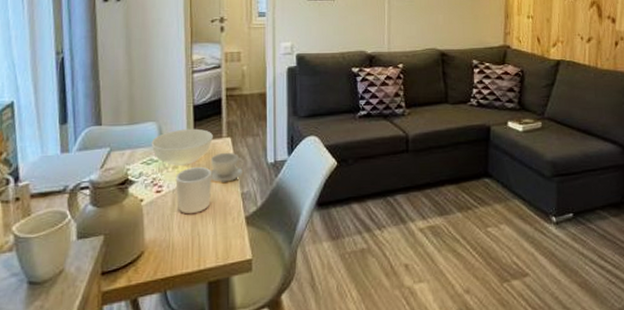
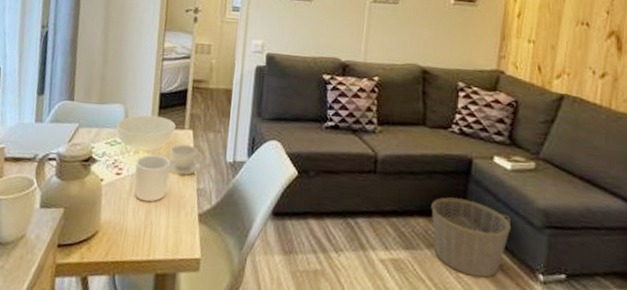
basket: none [459,163,527,230] -> present [431,197,512,278]

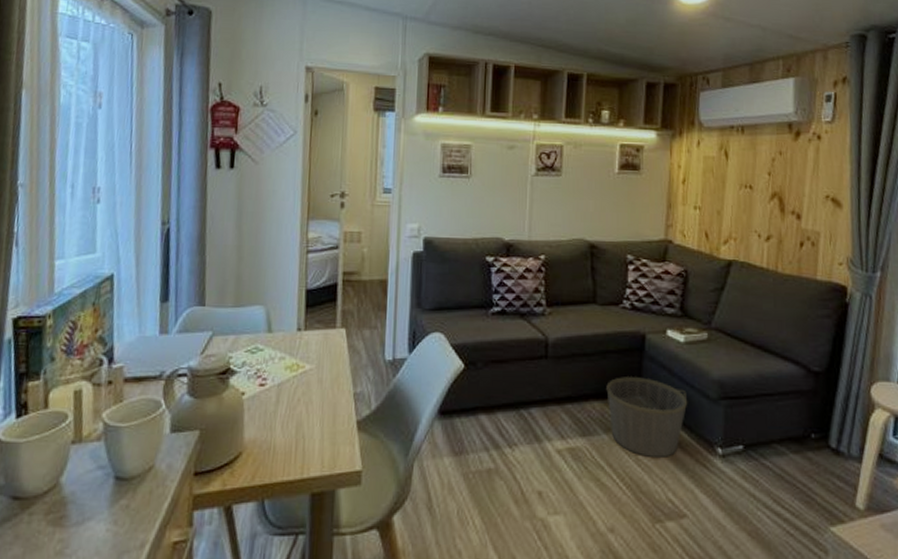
bowl: present [116,114,177,152] -> none [257,315,327,357]
mug: present [134,154,171,203] -> none [281,360,323,414]
teacup: present [169,144,203,175] -> none [320,345,359,379]

